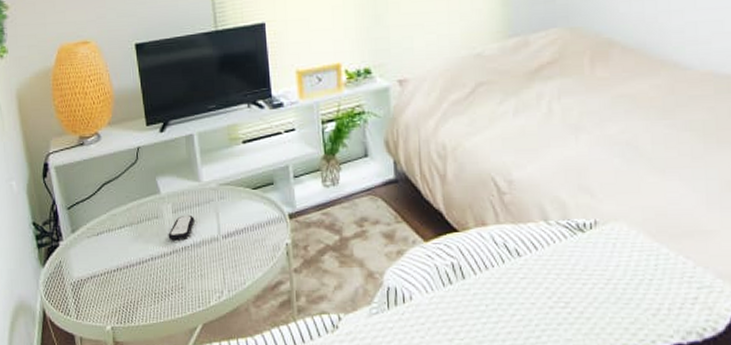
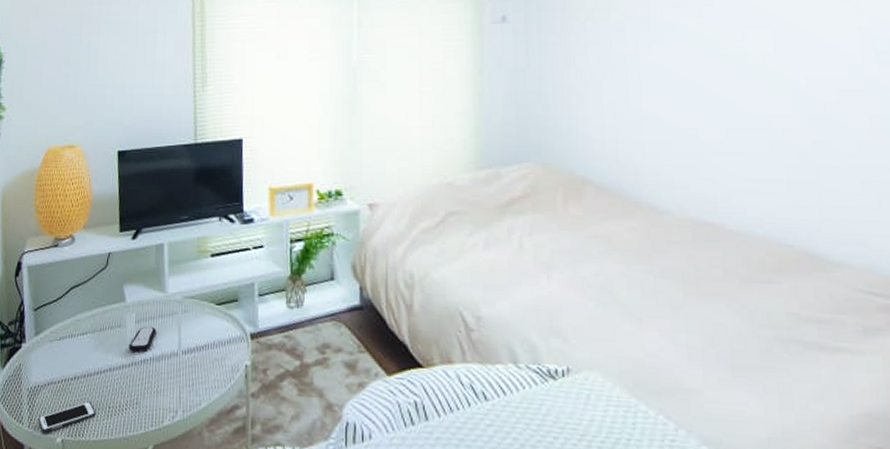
cell phone: none [85,290,143,322] -> present [38,401,96,433]

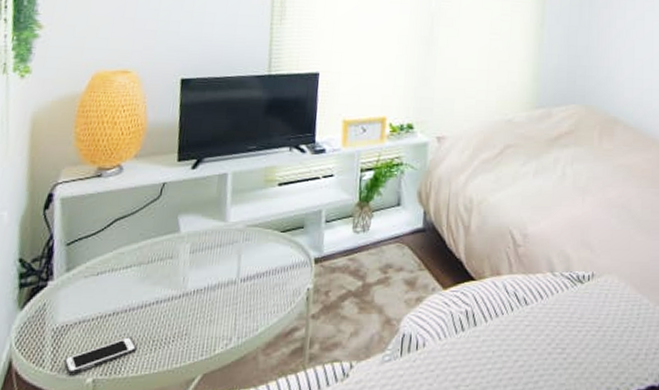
remote control: present [128,326,157,353] -> none [180,255,214,283]

